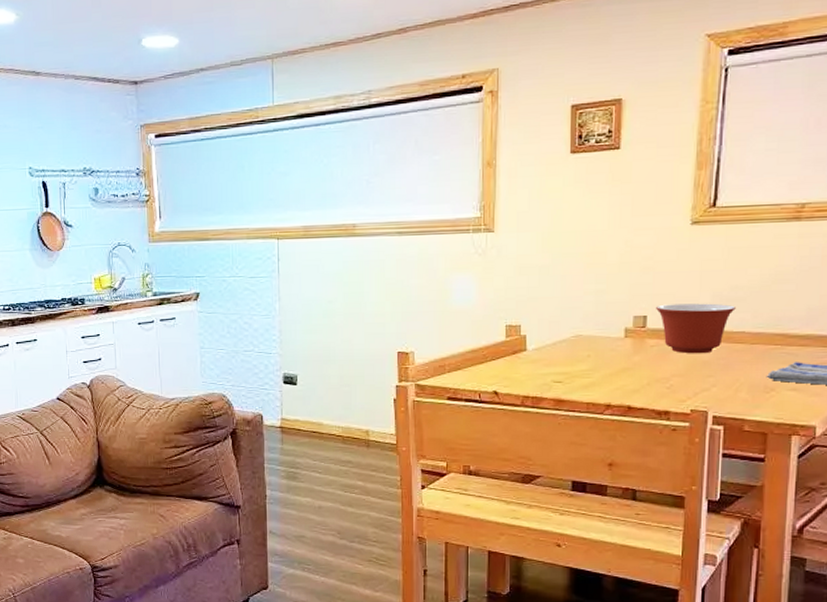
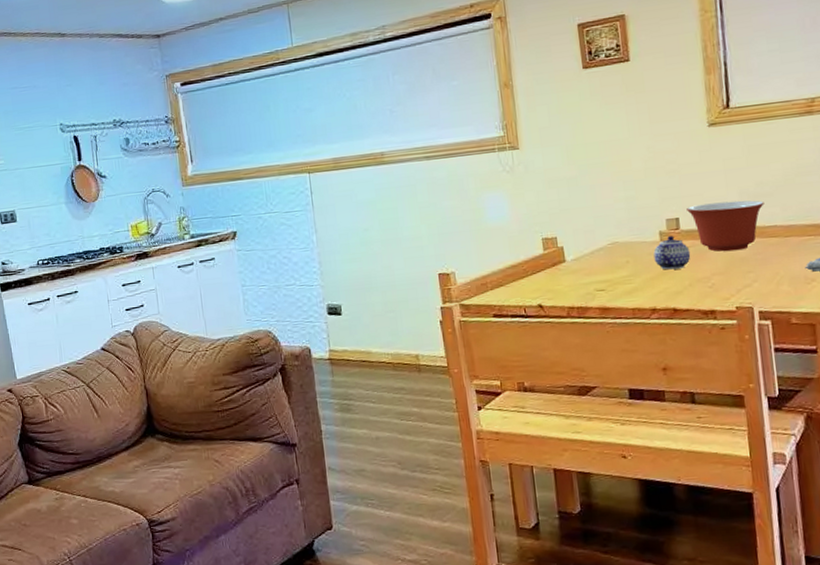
teapot: none [616,333,654,367] -> present [653,236,691,270]

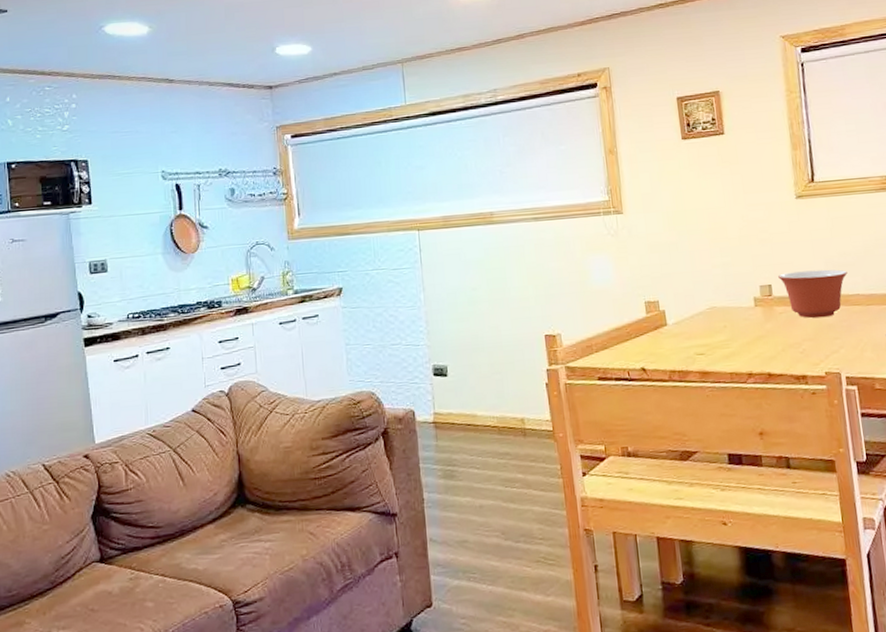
teapot: present [653,236,691,270] -> none [749,302,783,335]

